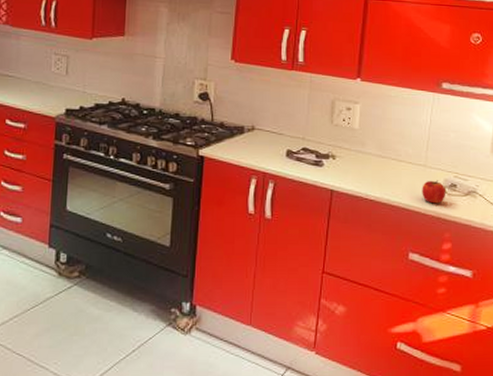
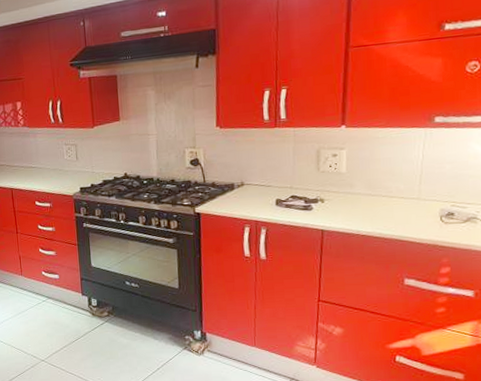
fruit: present [422,180,446,204] -> none [416,211,443,233]

